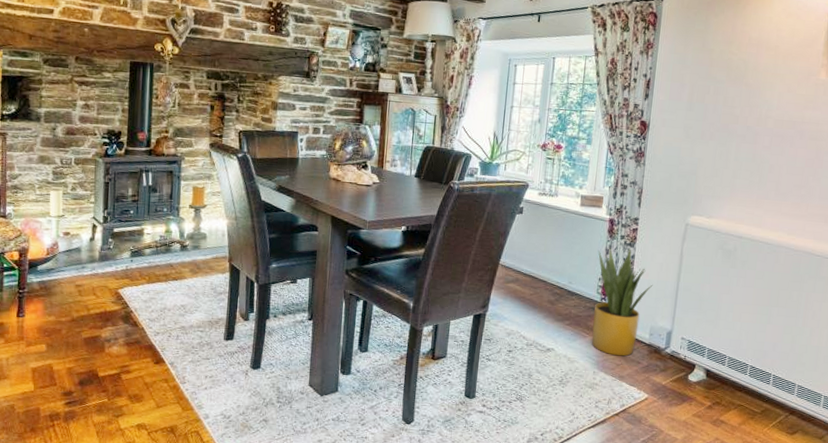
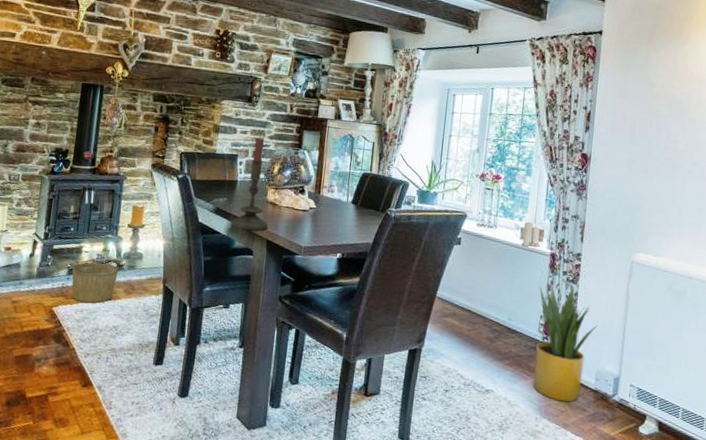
basket: none [135,243,184,284] -> present [71,260,120,304]
candle: none [294,112,332,207] -> present [231,136,269,231]
candle: none [582,188,600,214] -> present [522,220,540,247]

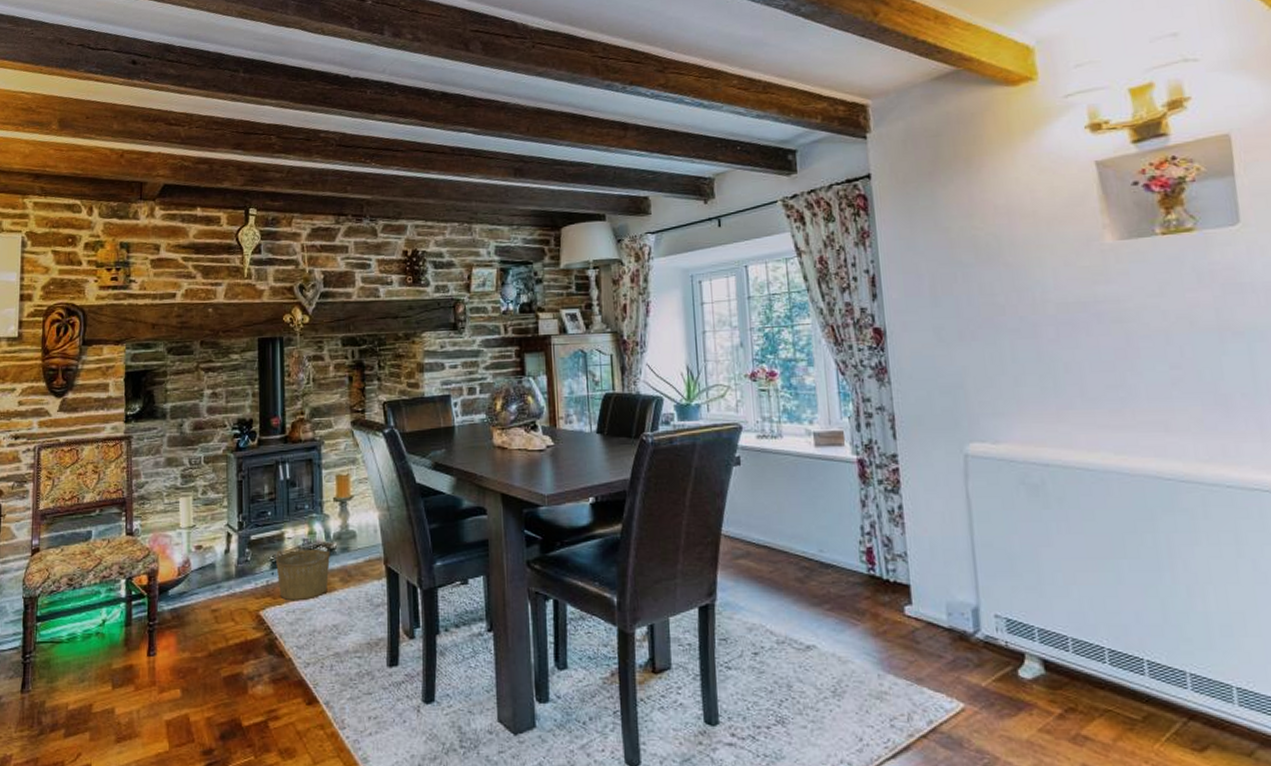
candle: present [231,136,269,231] -> none [455,368,500,484]
candle: present [522,220,540,247] -> none [816,422,842,456]
planter: present [533,283,598,403] -> none [850,495,937,649]

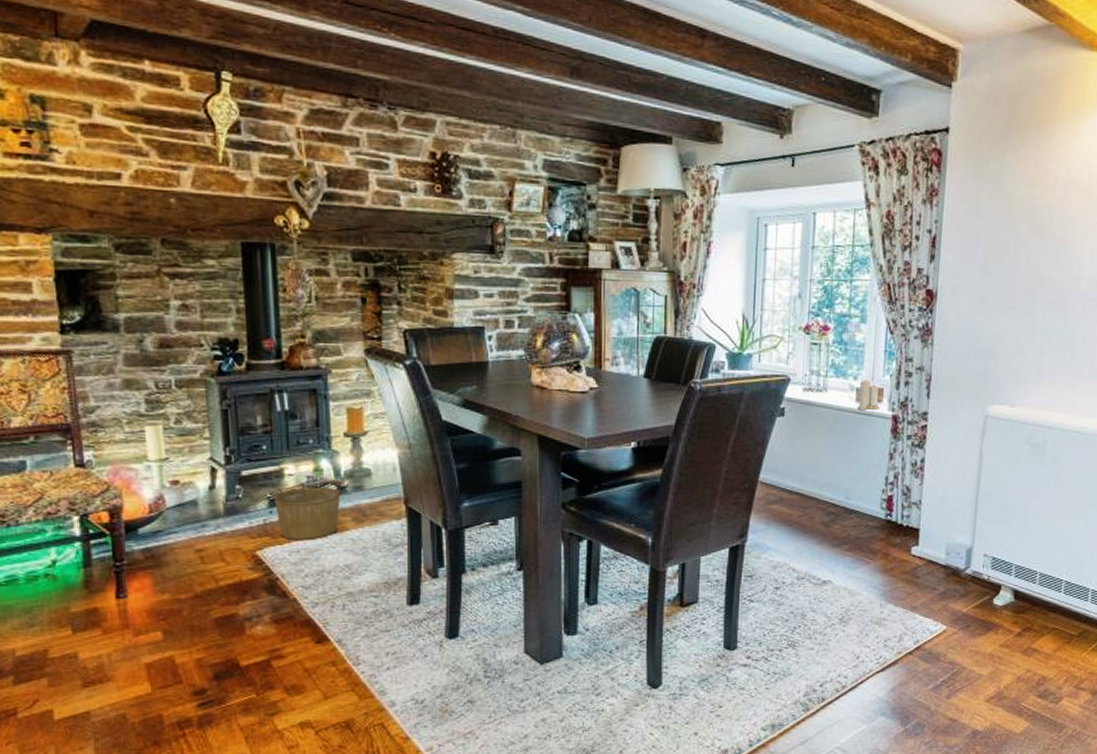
candle: none [816,422,842,456] -> present [858,378,880,411]

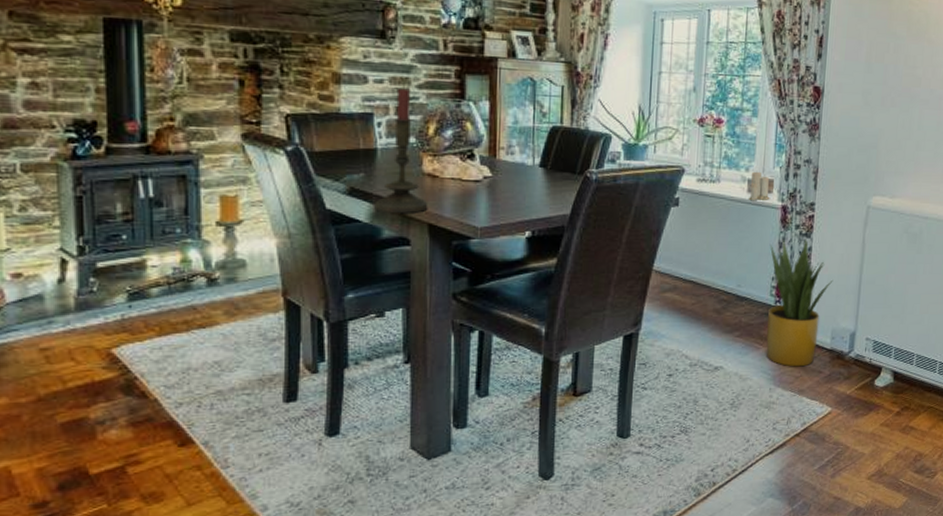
basket: present [274,486,342,541] -> none [135,278,212,337]
candle: none [487,299,537,424] -> present [374,85,428,213]
planter: none [876,450,948,583] -> present [766,239,833,367]

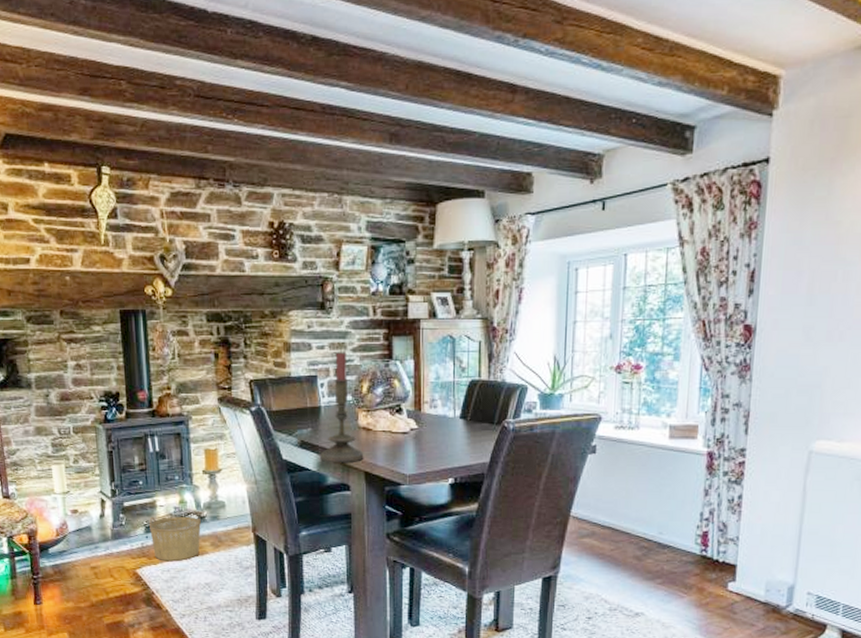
basket: none [135,278,212,337] -> present [149,516,202,562]
candle: present [749,170,770,201] -> none [671,415,694,448]
planter: present [766,239,833,367] -> none [691,486,768,618]

